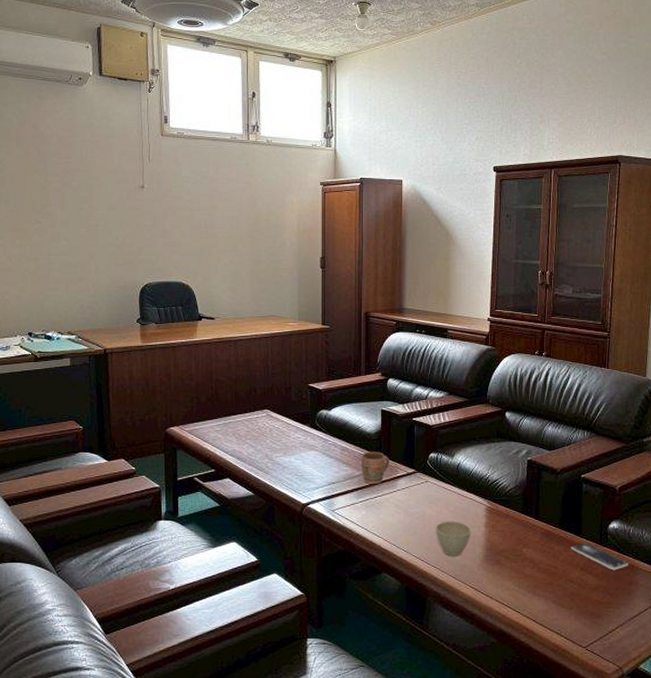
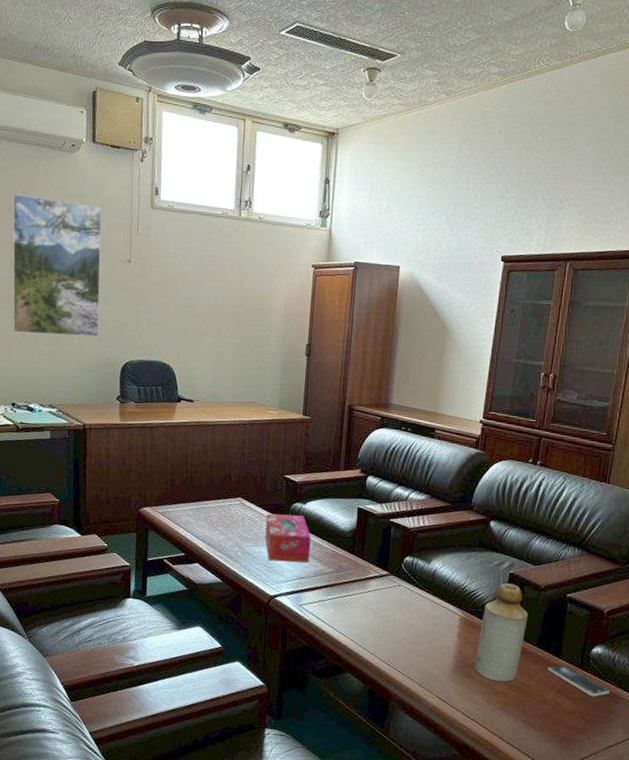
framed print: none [19,127,116,263] -> present [11,194,102,337]
tissue box: none [293,422,339,469] -> present [265,513,311,563]
mug: present [362,451,389,484] -> none [333,549,362,583]
cup: present [436,521,471,556] -> none [405,627,443,664]
bottle: none [504,470,549,566] -> present [474,583,529,682]

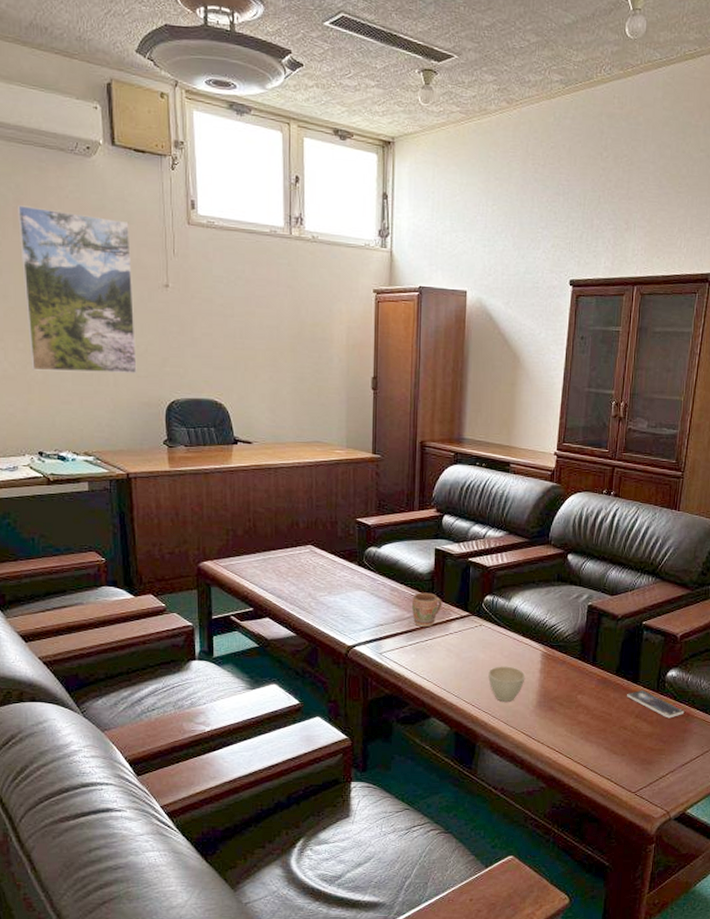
tissue box: present [265,513,311,563] -> none [339,560,388,610]
mug: none [333,549,362,583] -> present [412,592,442,627]
cup: none [405,627,443,664] -> present [488,666,526,702]
bottle: present [474,583,529,682] -> none [558,615,607,712]

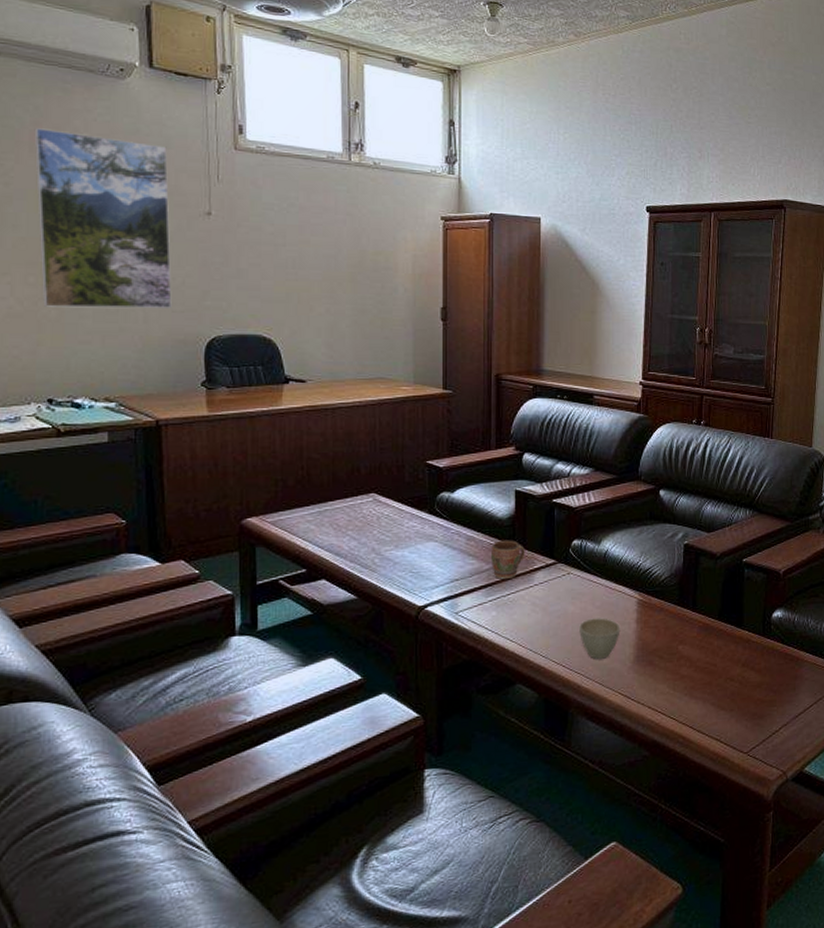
smartphone: present [627,691,685,718] -> none [732,635,794,665]

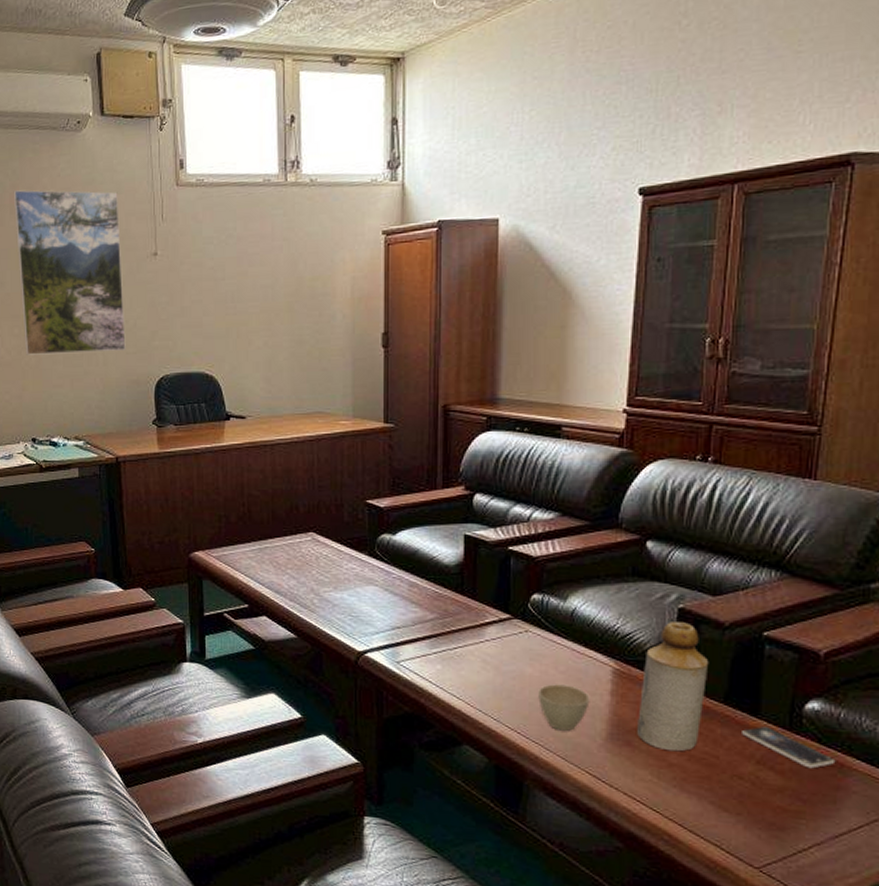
mug: present [492,540,525,579] -> none [437,589,475,631]
bottle: none [657,555,707,665] -> present [637,622,709,752]
smartphone: none [732,635,794,665] -> present [742,726,836,769]

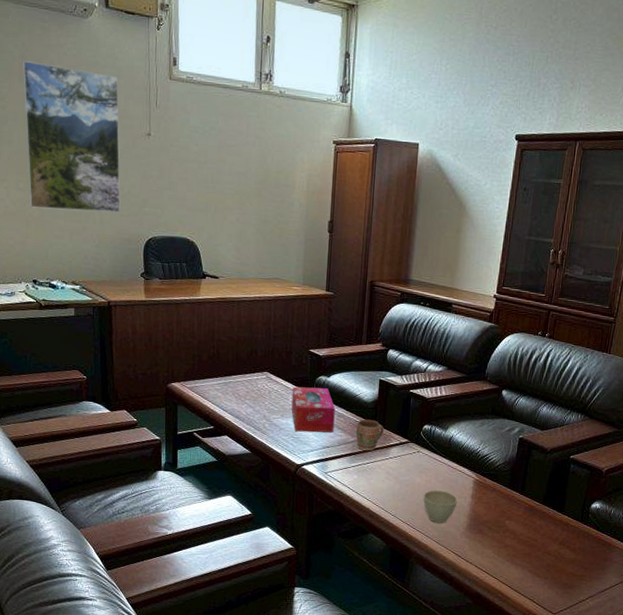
tissue box: none [346,549,406,609] -> present [291,386,336,433]
mug: none [437,589,475,631] -> present [356,419,384,451]
bottle: present [637,622,709,752] -> none [487,447,536,537]
smartphone: present [742,726,836,769] -> none [552,519,606,547]

